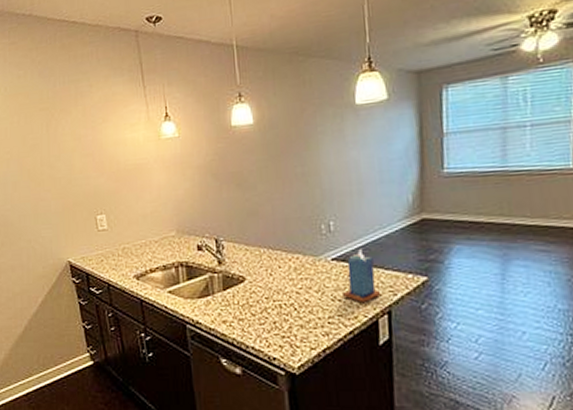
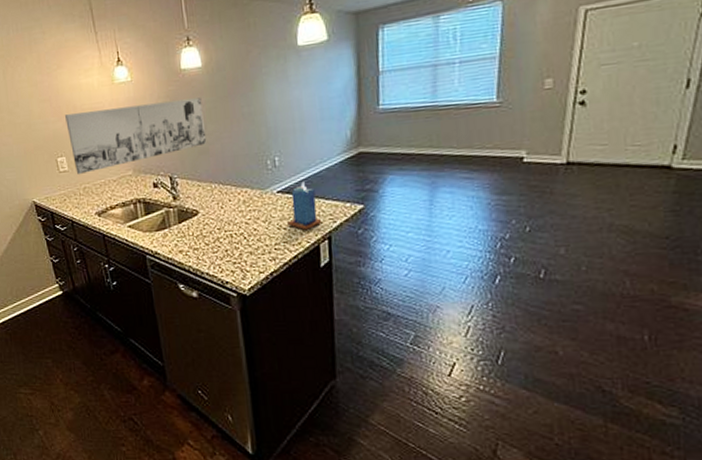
wall art: none [106,156,257,235] -> present [64,97,207,175]

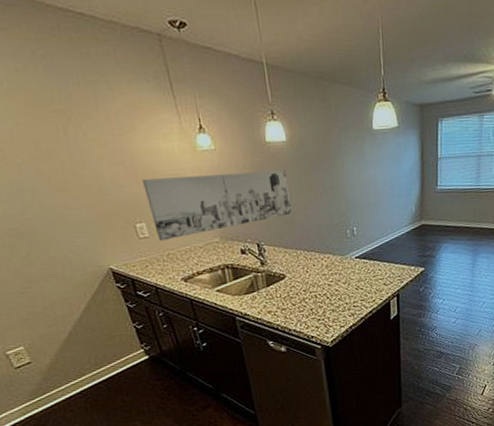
candle: present [288,182,321,230] -> none [364,249,391,289]

